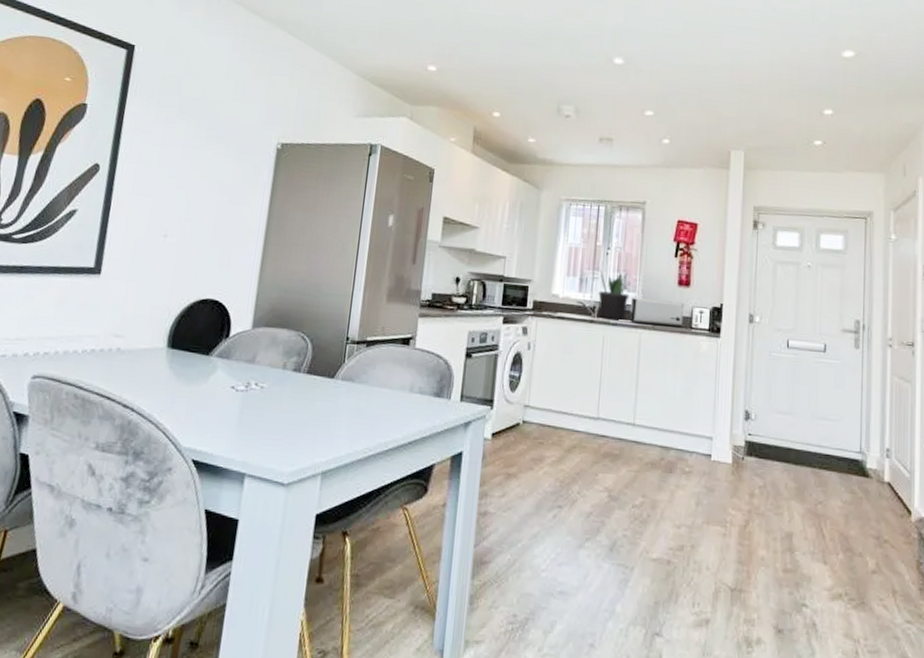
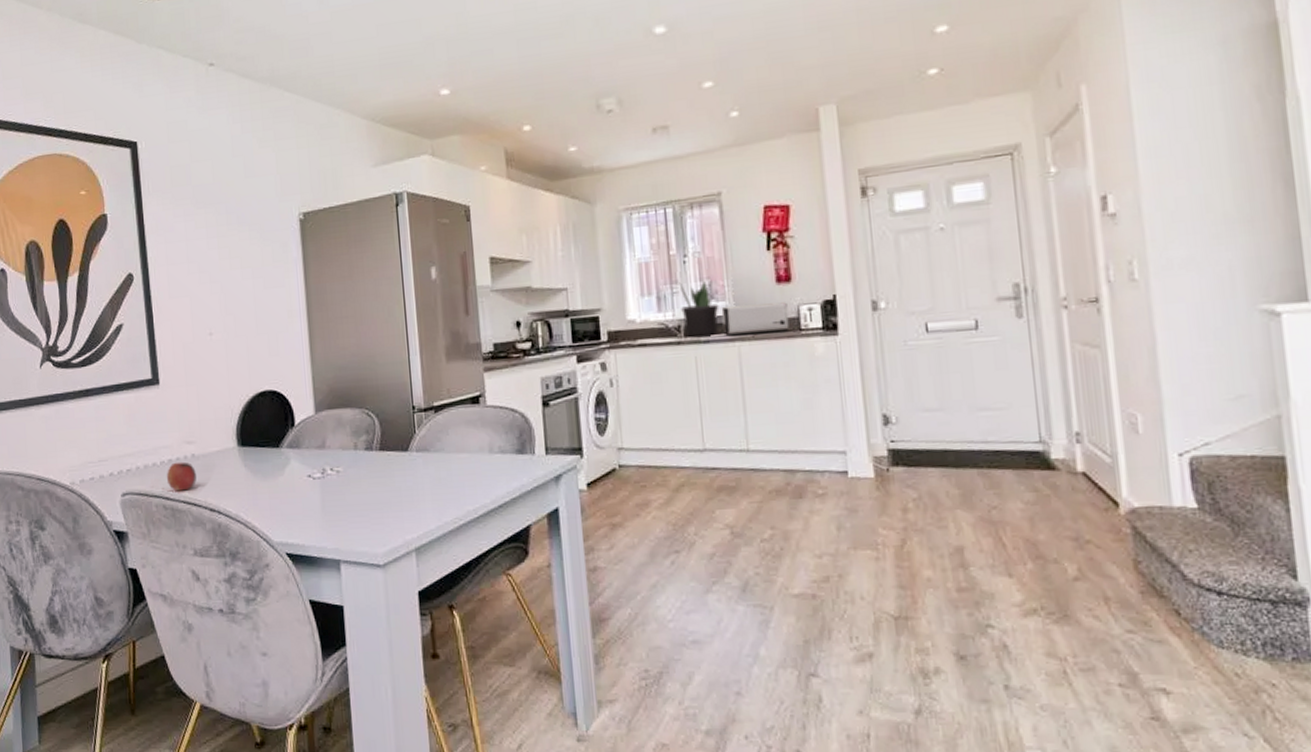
fruit: none [84,353,118,383] -> present [166,461,197,491]

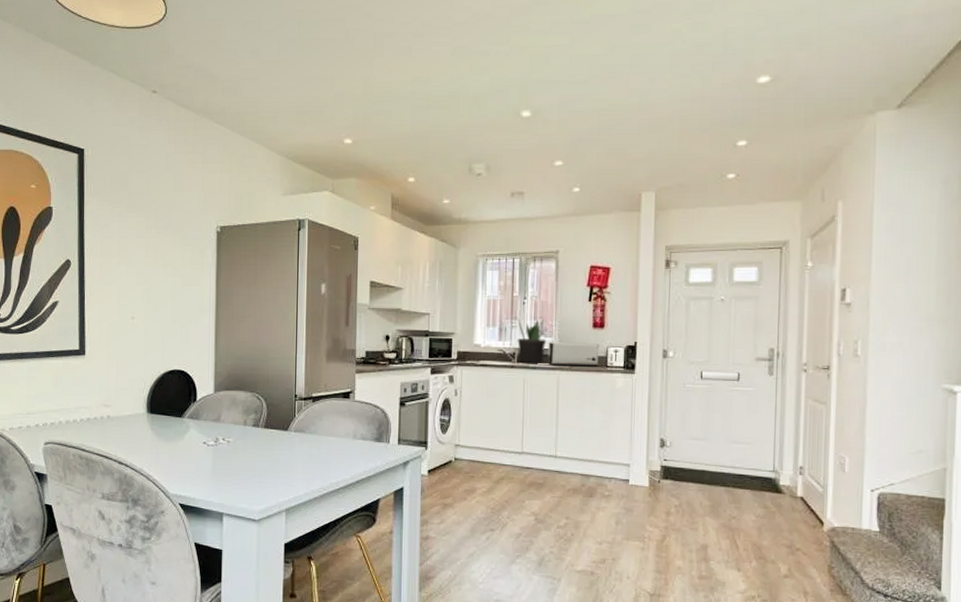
fruit: present [166,461,197,491] -> none [84,421,110,445]

